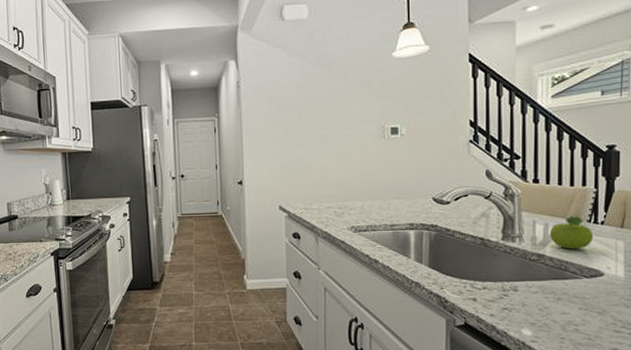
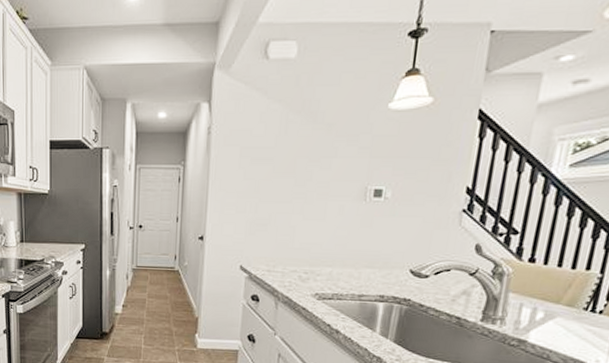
fruit: present [549,216,594,250] -> none [536,302,588,339]

